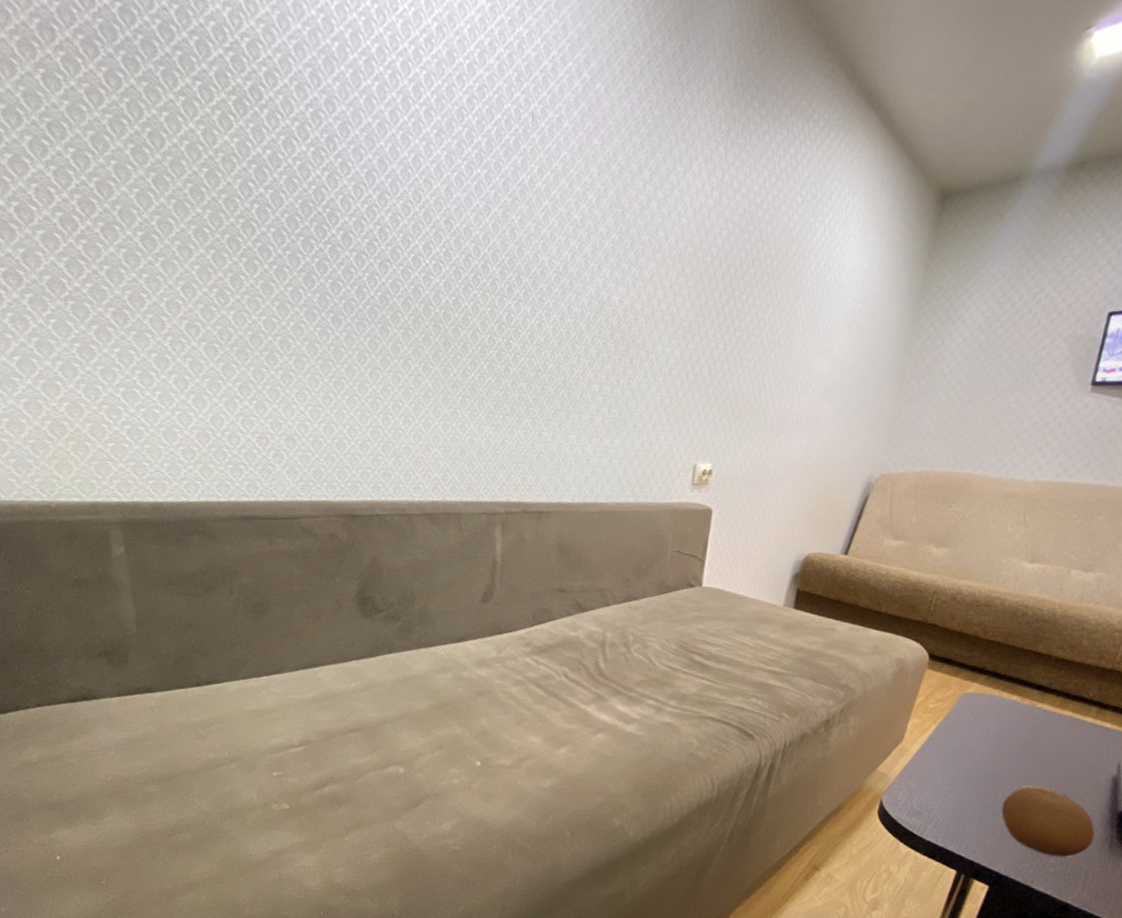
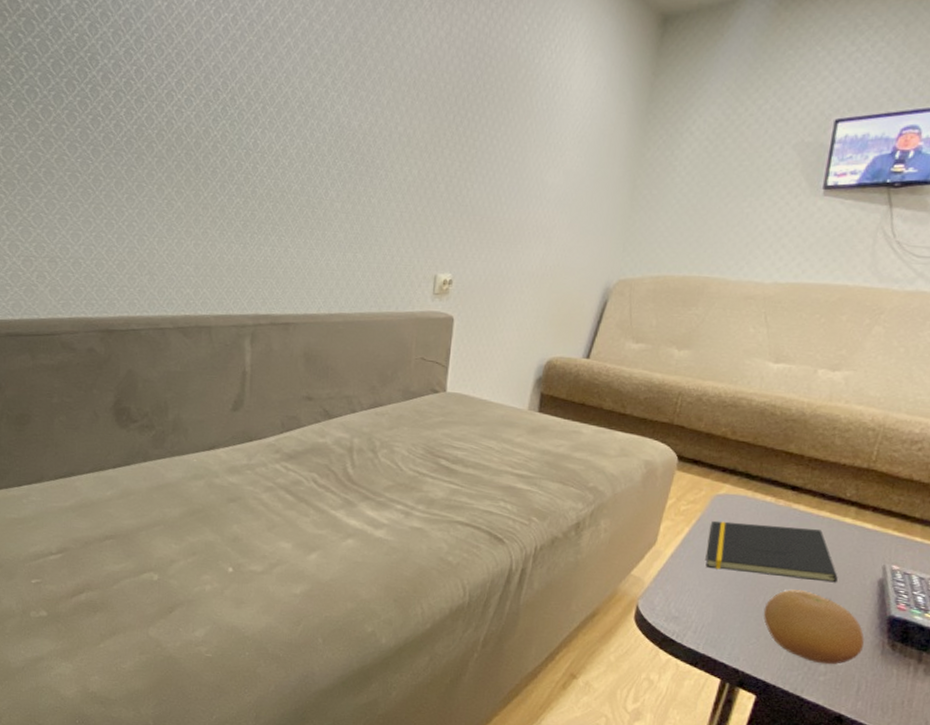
notepad: none [949,718,1075,780] -> present [705,520,838,583]

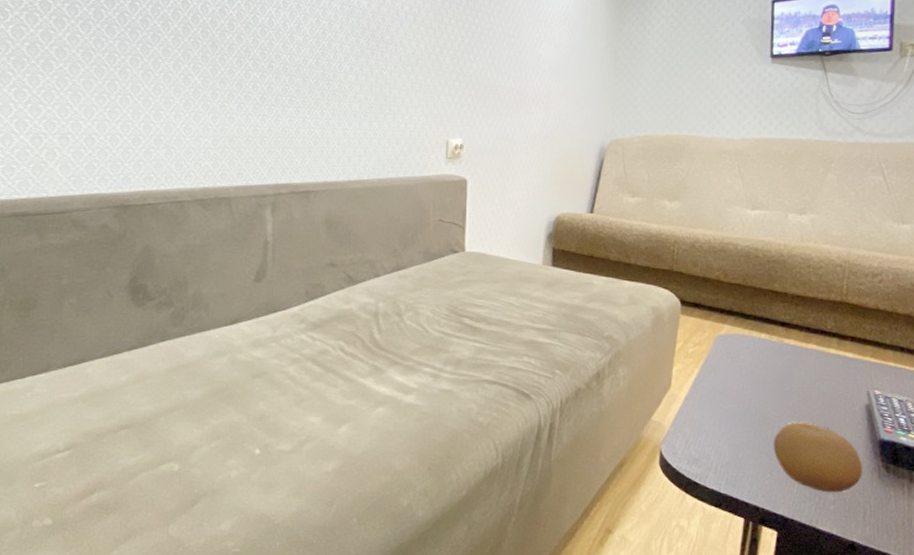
notepad: present [705,520,838,583] -> none [716,360,832,412]

